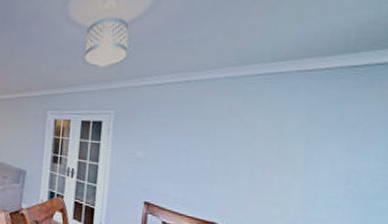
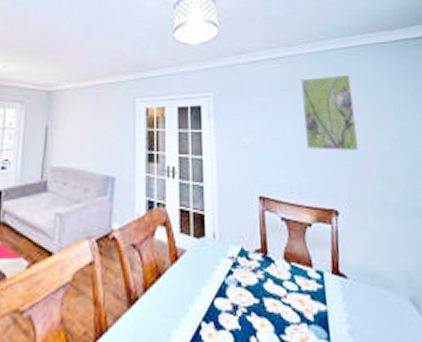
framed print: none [198,101,260,176] -> present [301,74,359,152]

